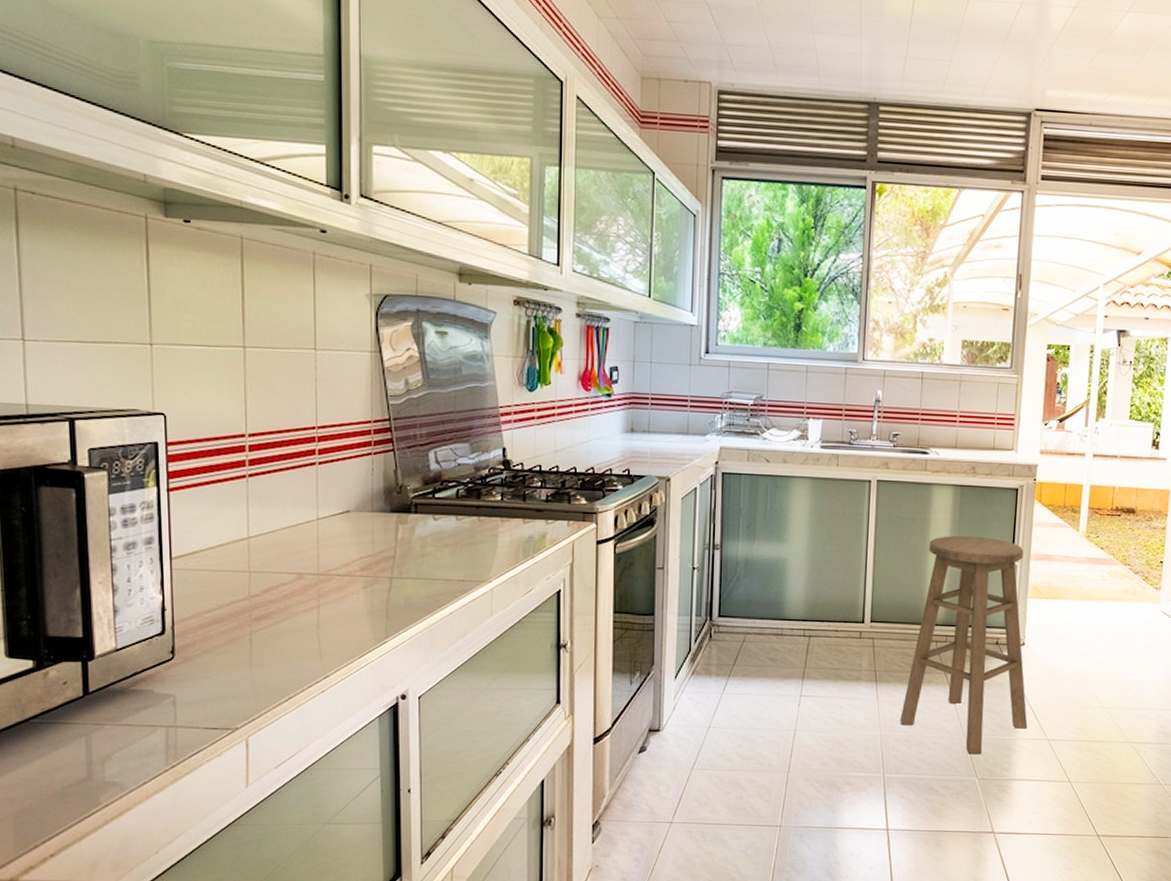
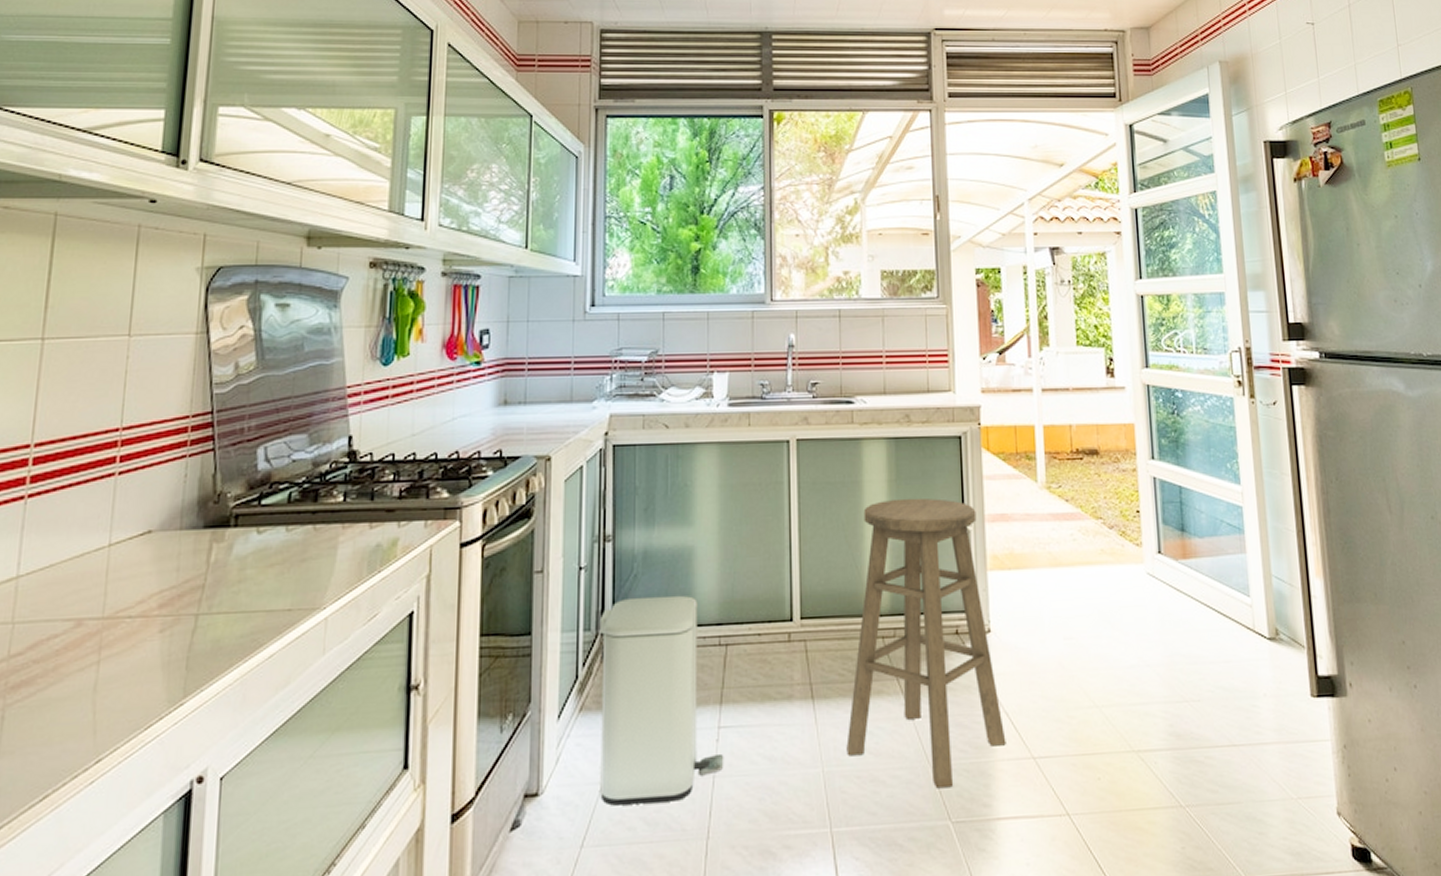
pedal bin: none [707,594,804,745] -> present [599,595,724,806]

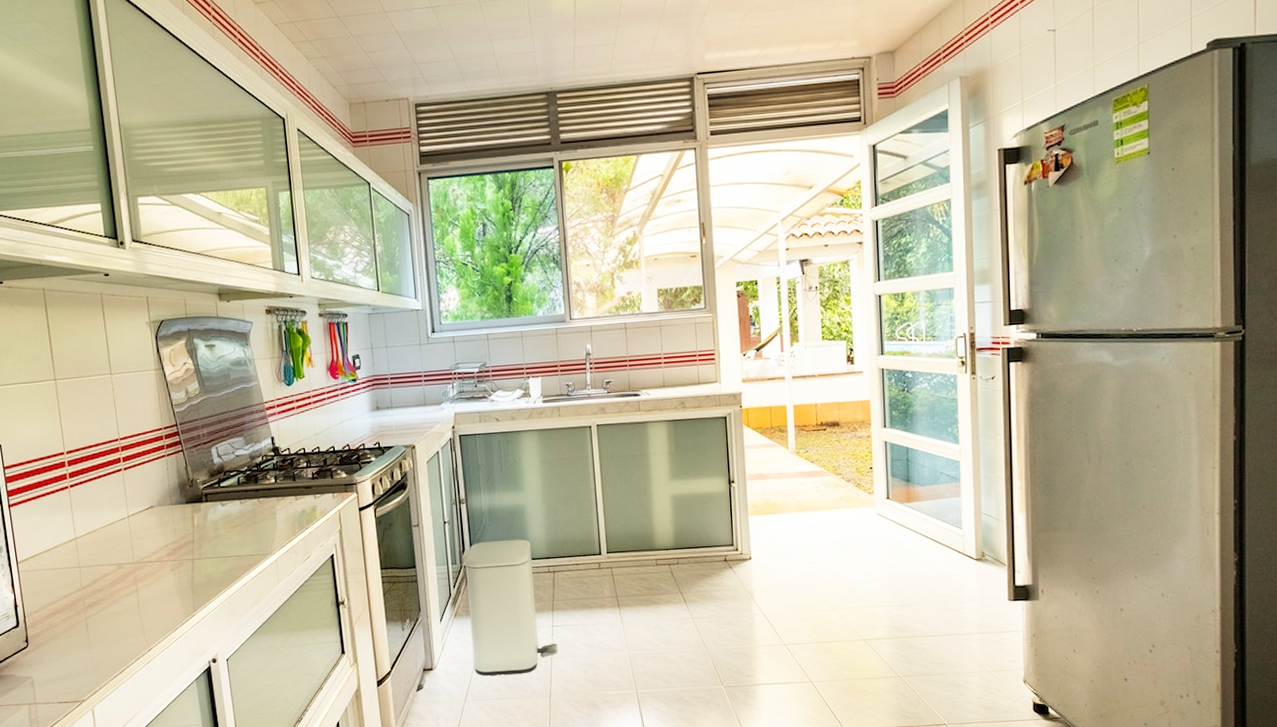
bar stool: present [846,498,1006,789] -> none [645,464,764,665]

